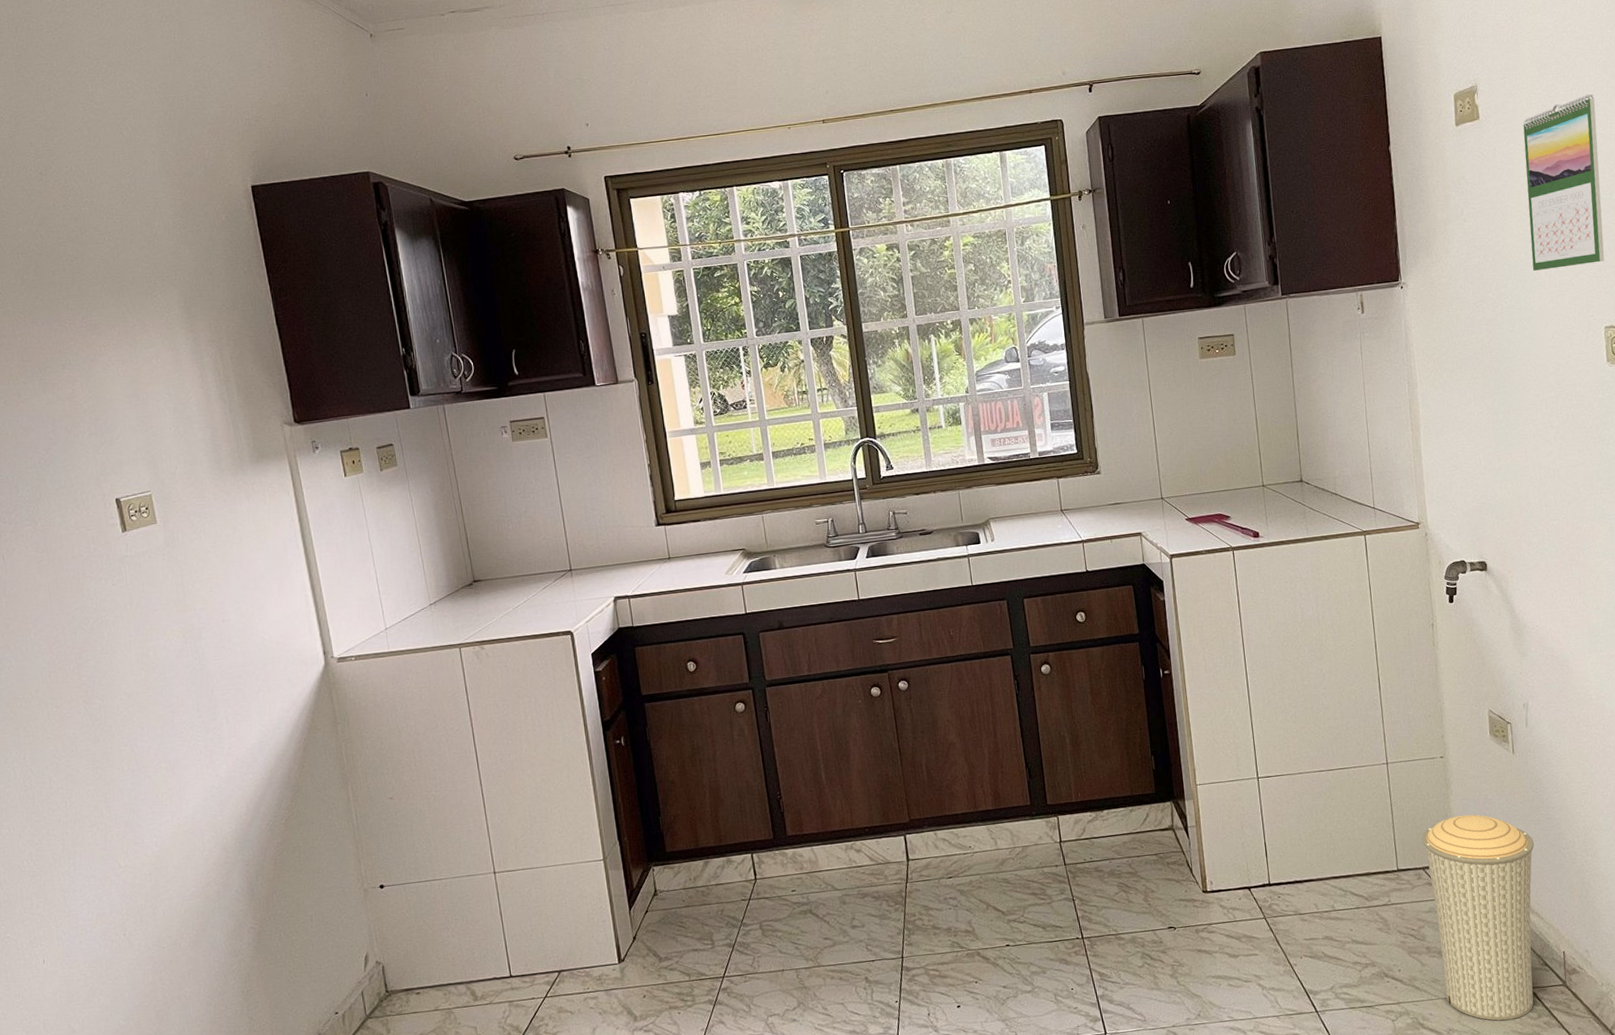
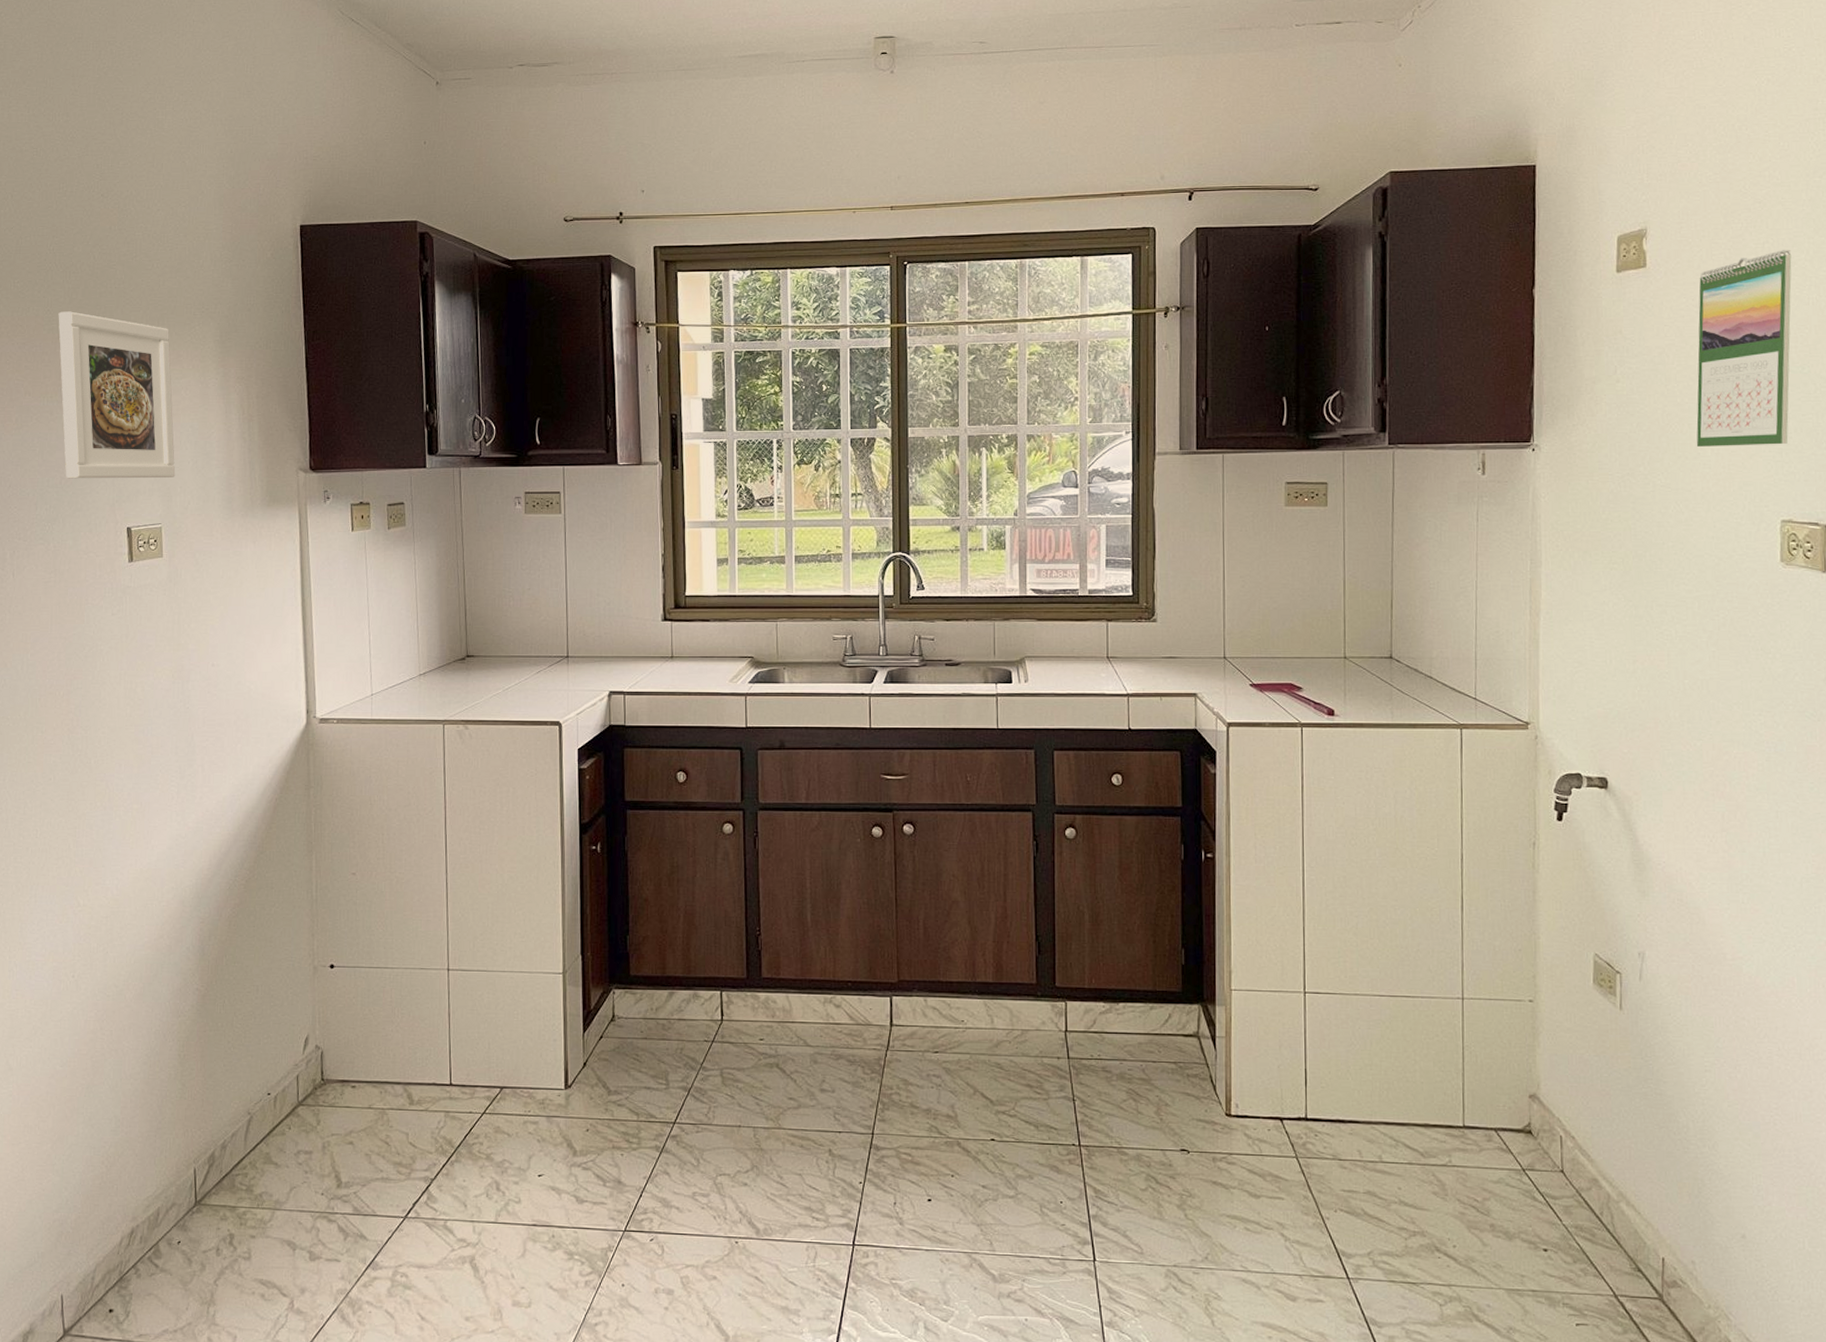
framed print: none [11,292,158,458] -> present [58,311,176,479]
trash can: present [1421,814,1534,1021] -> none [1496,1073,1637,1330]

